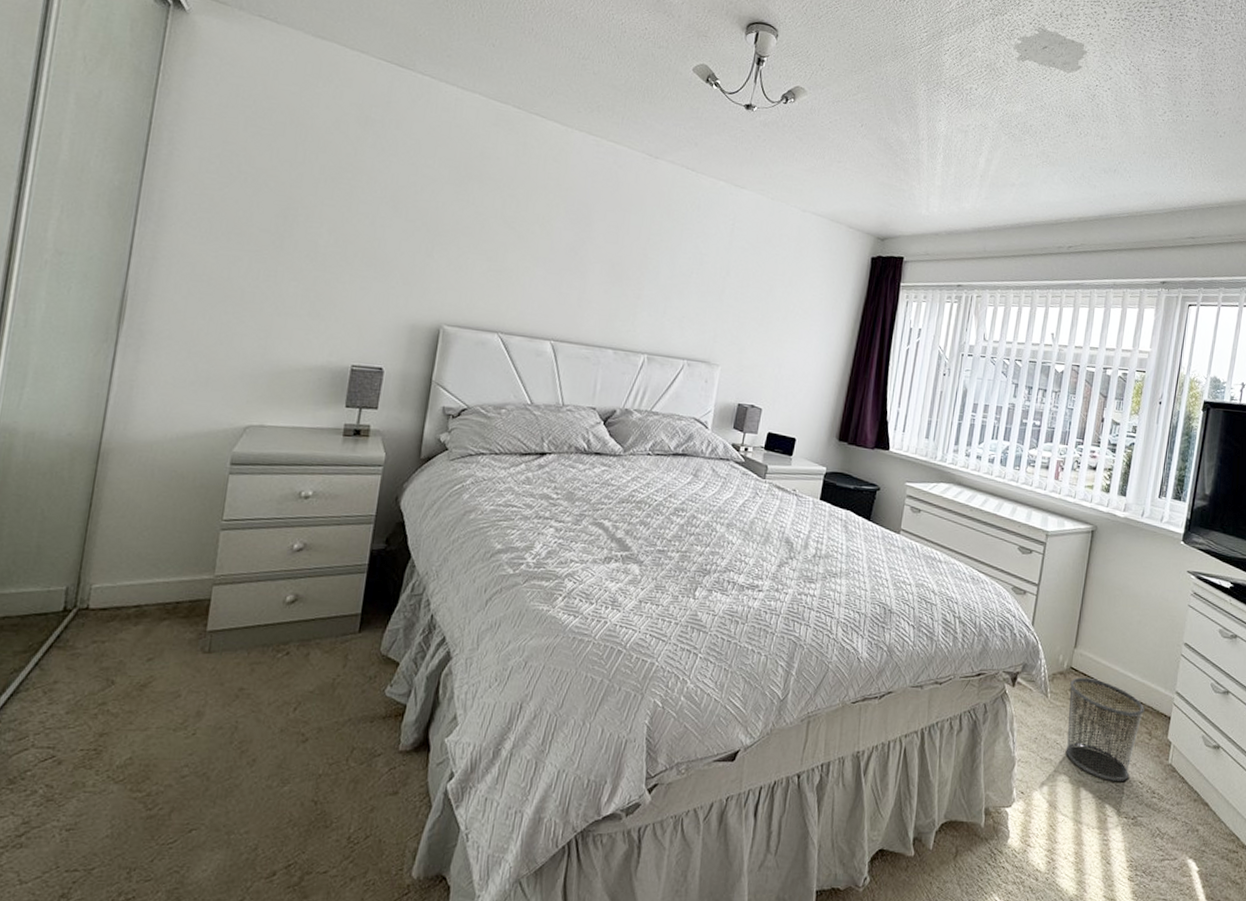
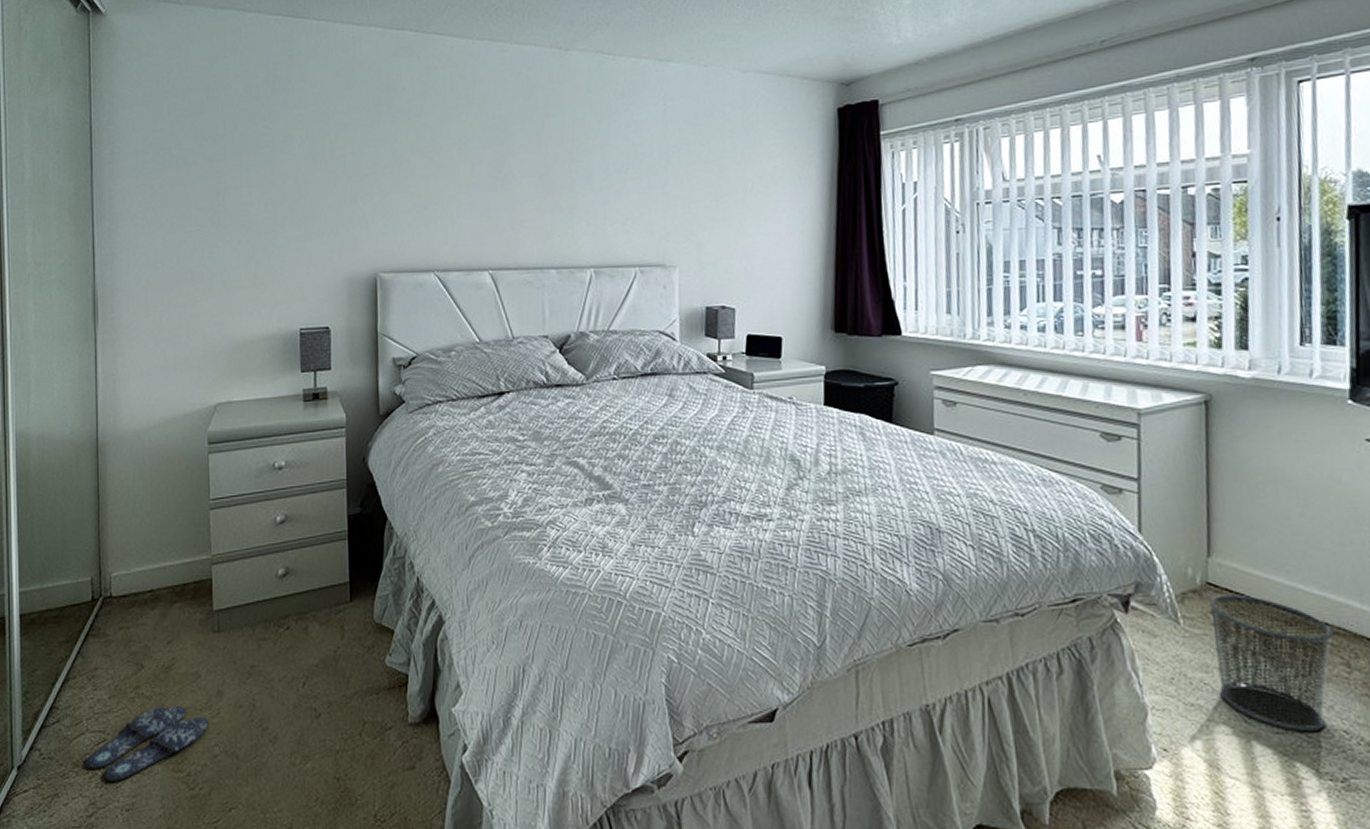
slippers: none [24,724,182,800] -> present [85,707,209,782]

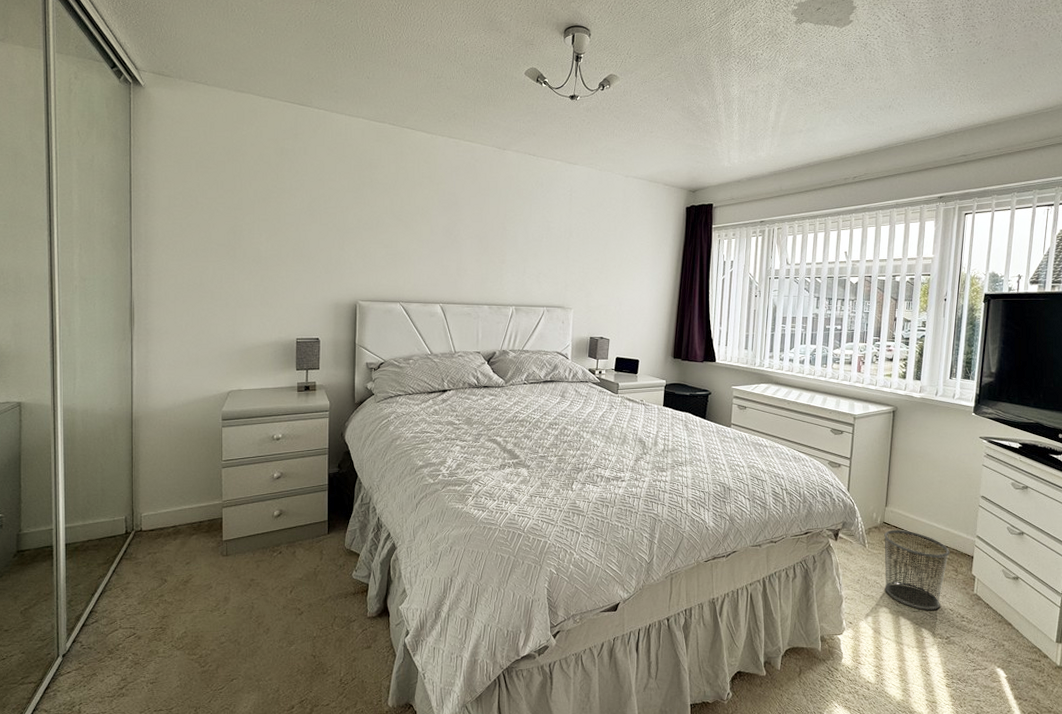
slippers: present [85,707,209,782] -> none [118,609,218,663]

